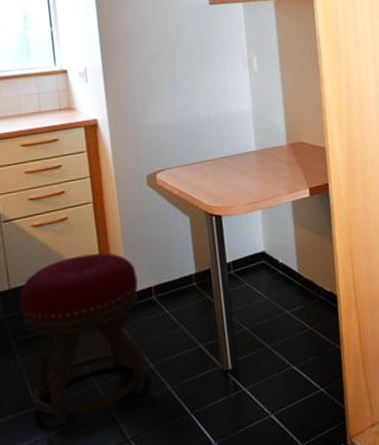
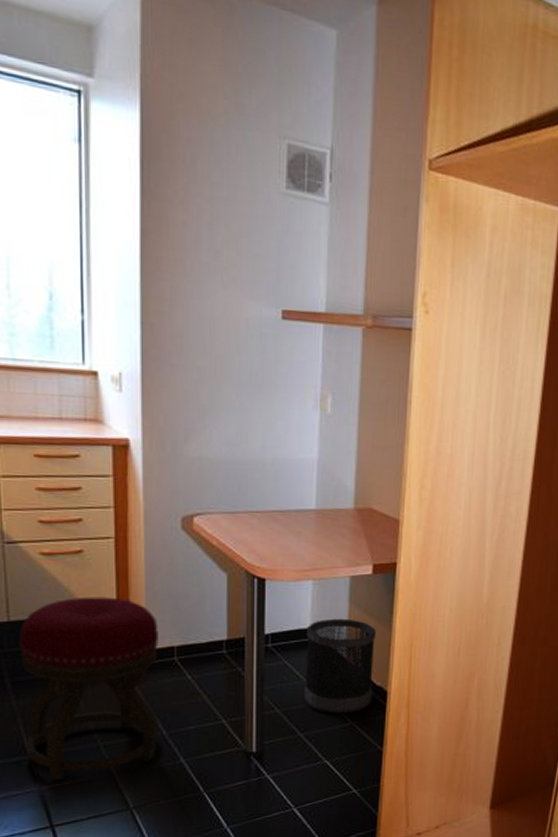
wastebasket: none [262,237,325,323] -> present [304,618,376,714]

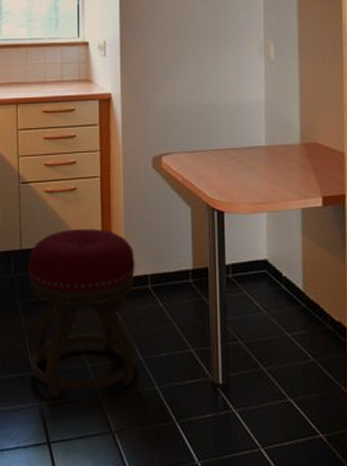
wastebasket: present [304,618,376,714] -> none [264,250,332,349]

